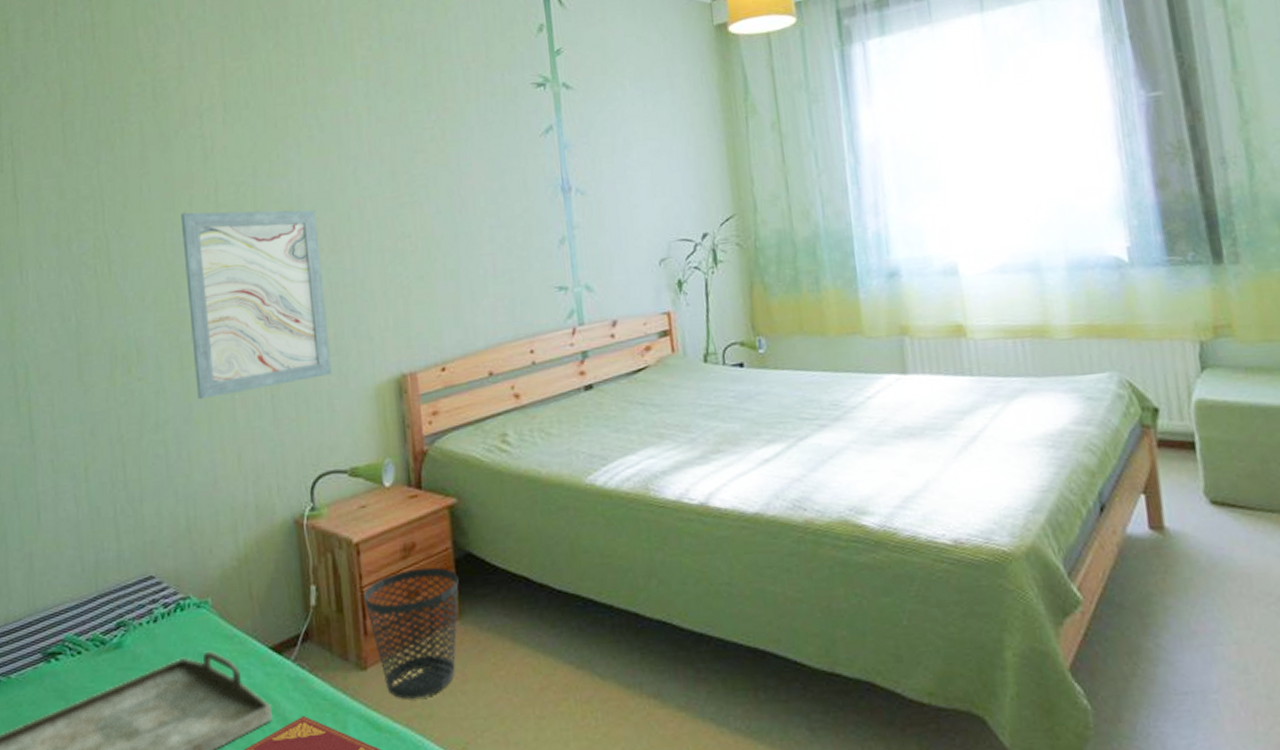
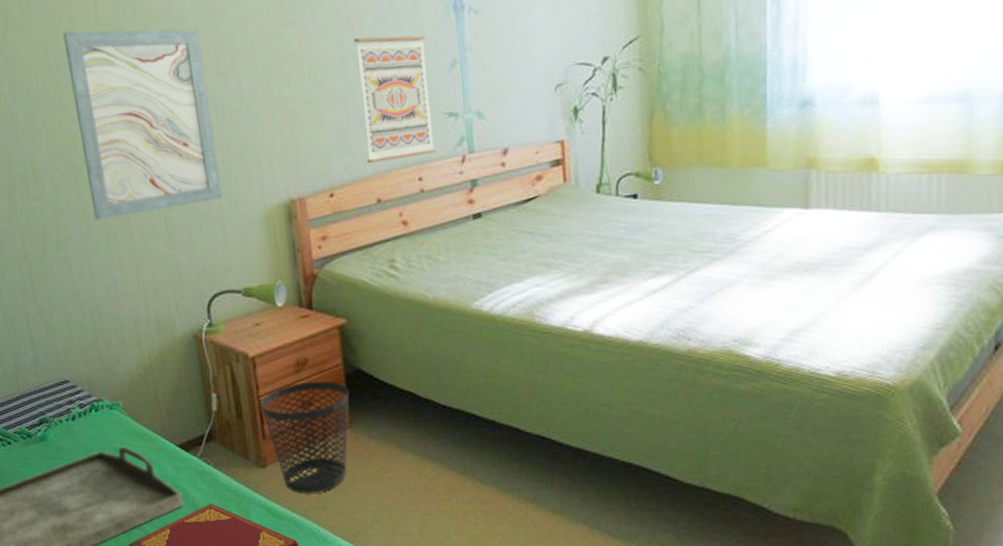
wall art: none [467,214,547,338] -> present [354,35,437,164]

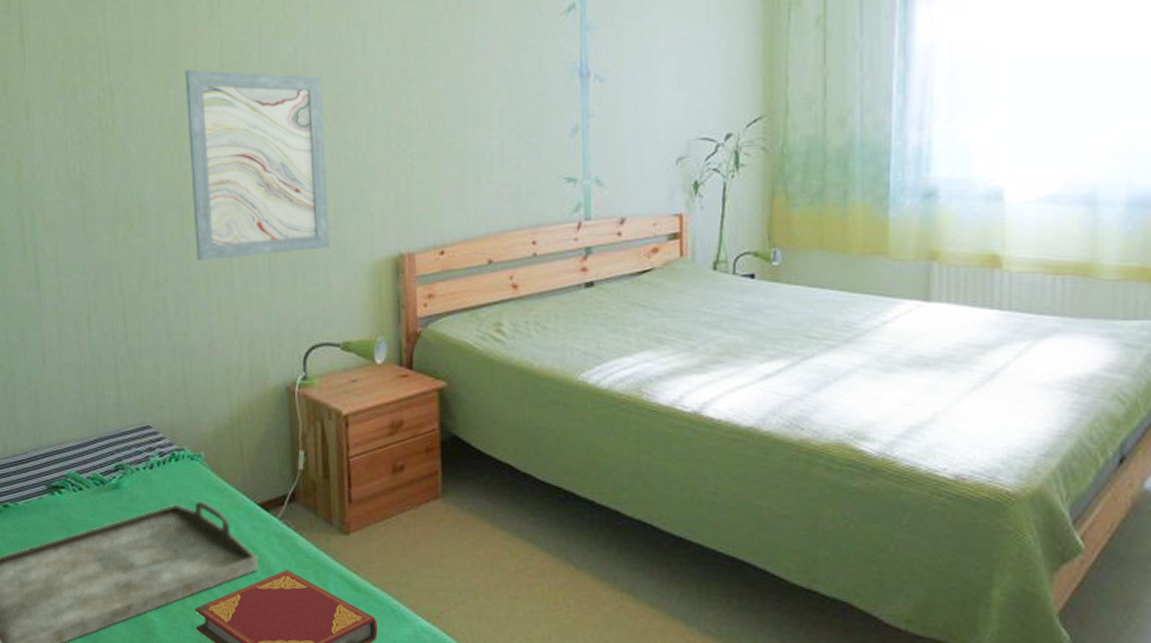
wastebasket: present [260,381,350,493] -> none [349,445,443,567]
wall art: present [354,35,437,164] -> none [477,96,552,224]

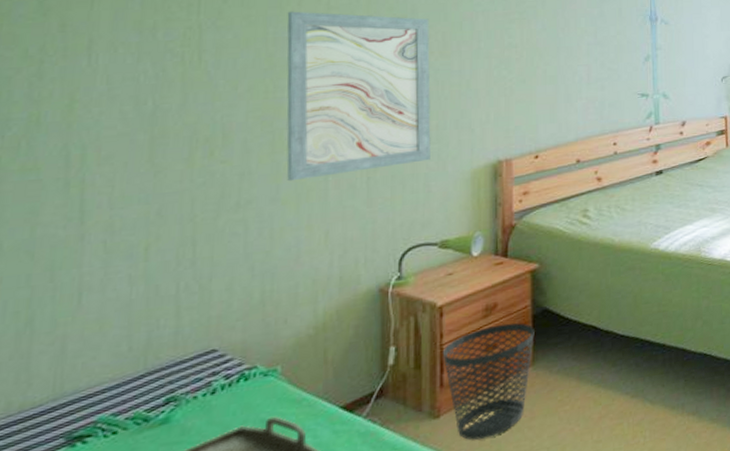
wastebasket: none [349,445,443,567] -> present [442,322,534,440]

